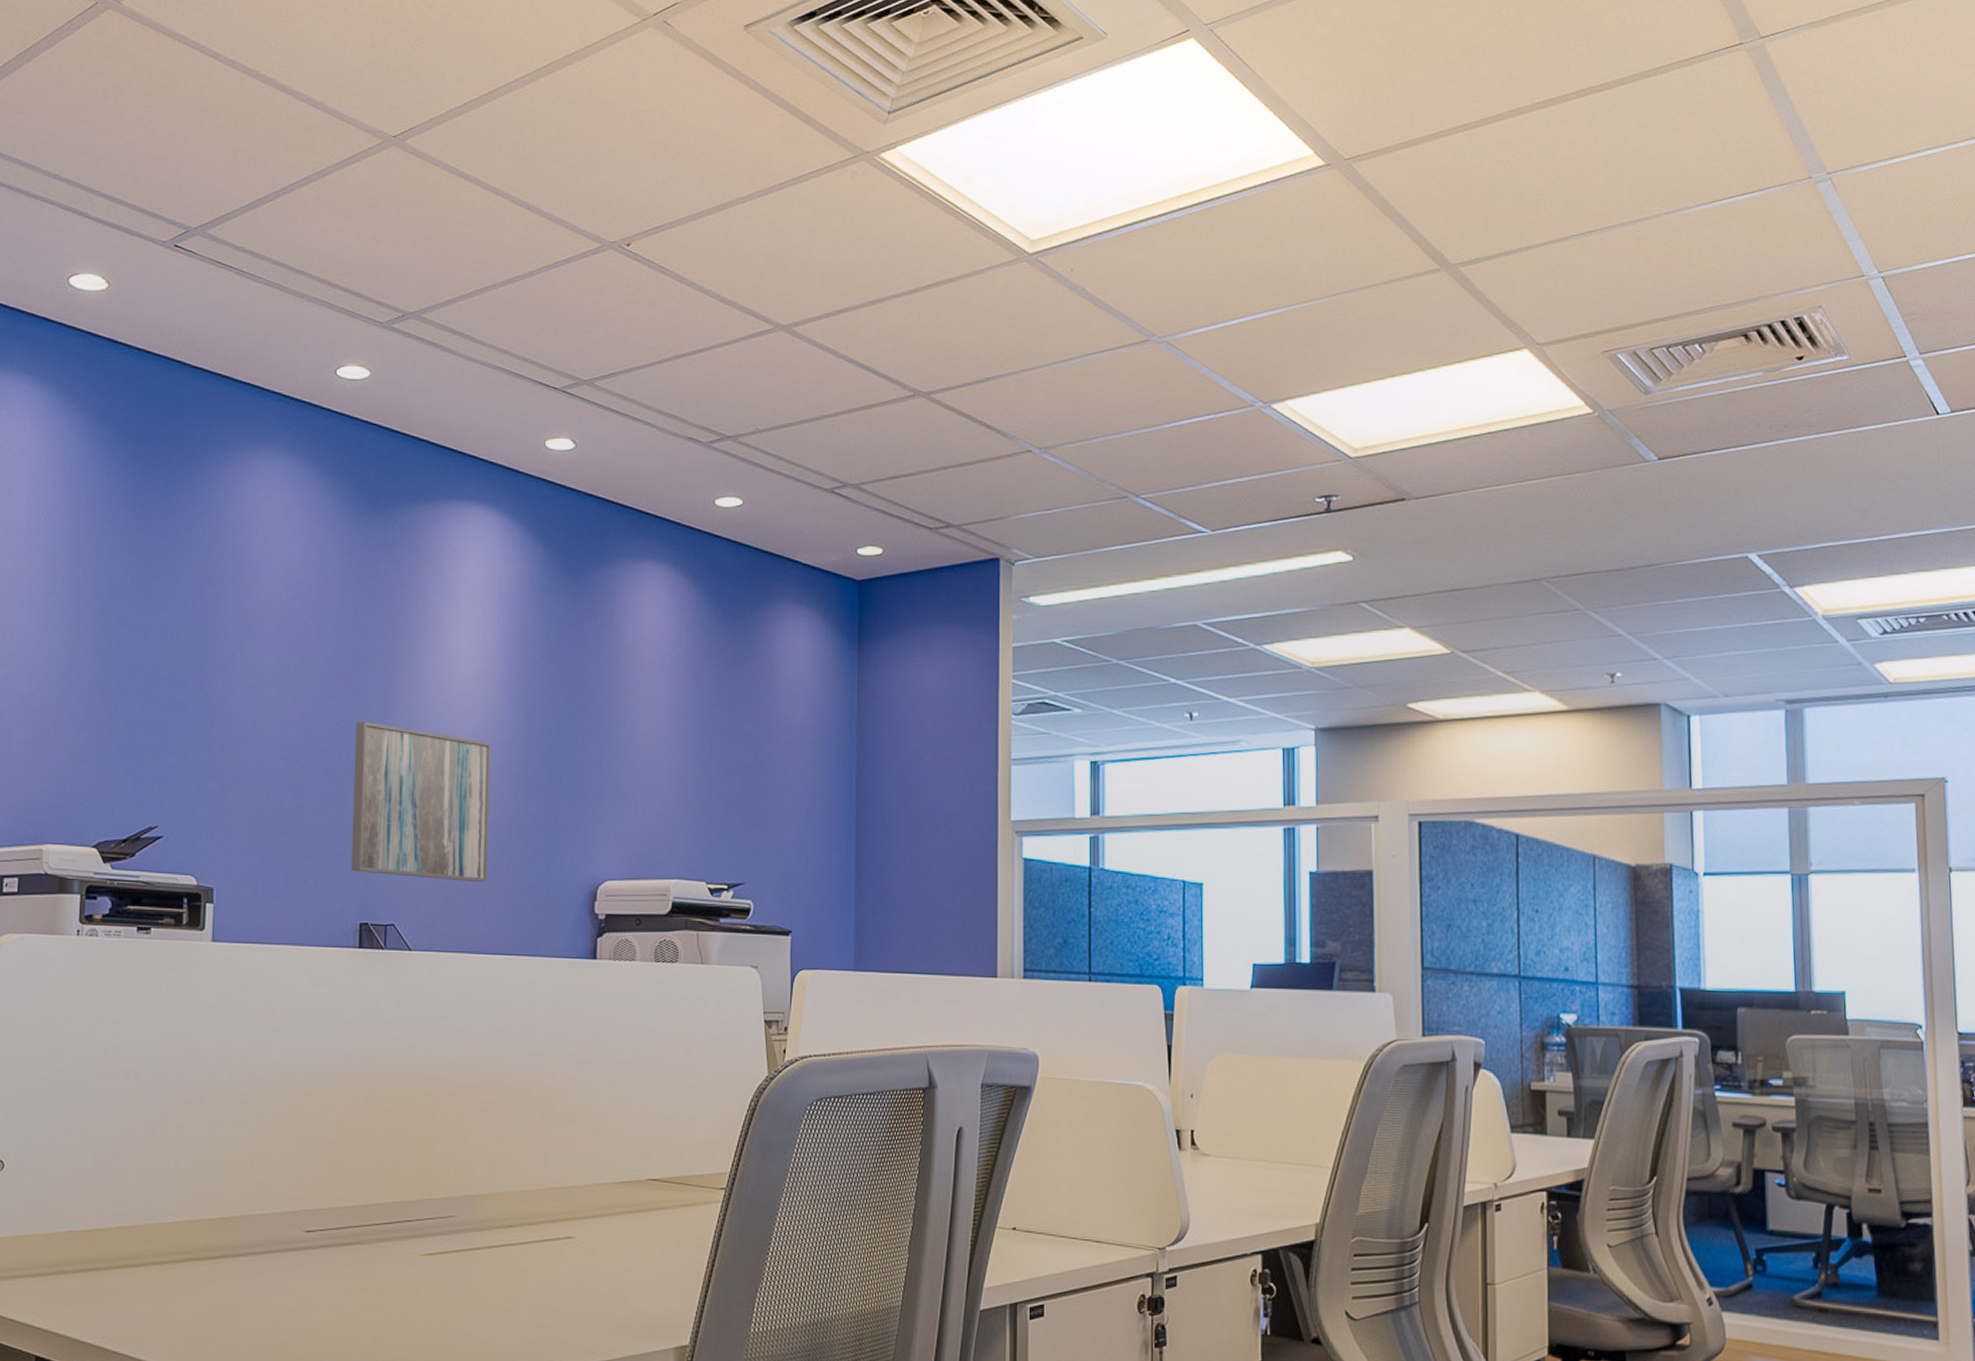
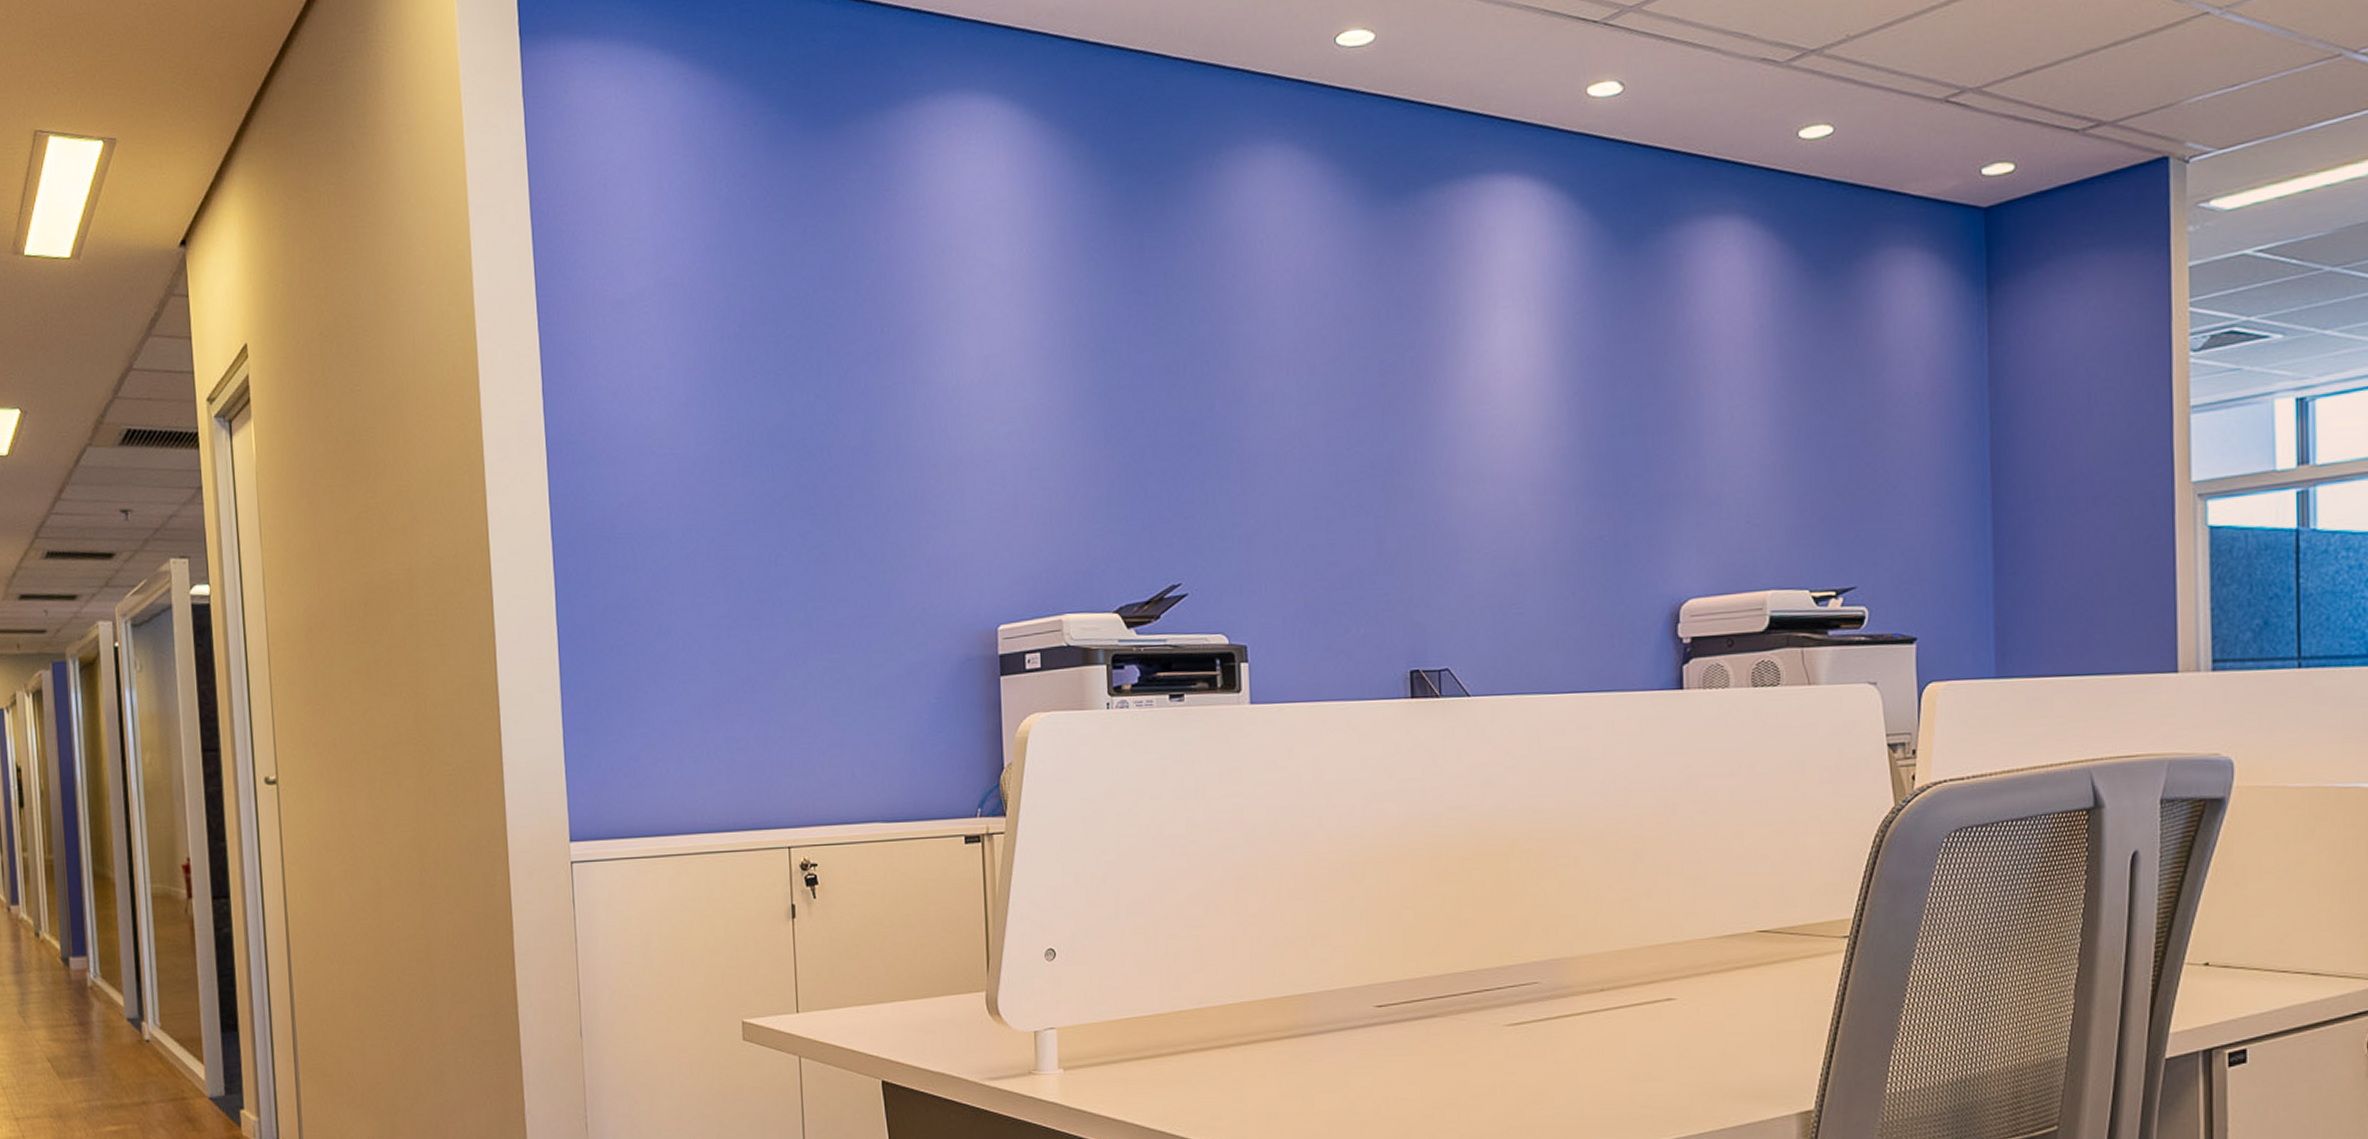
wall art: present [350,721,491,882] -> none [1389,443,1551,615]

